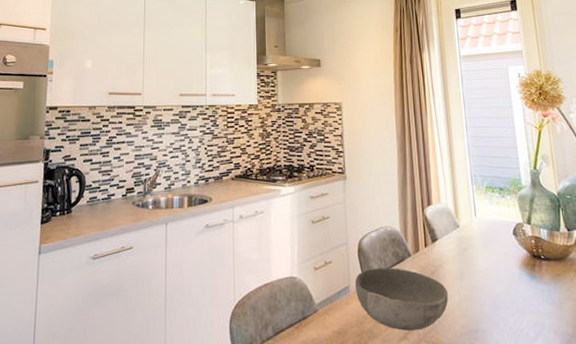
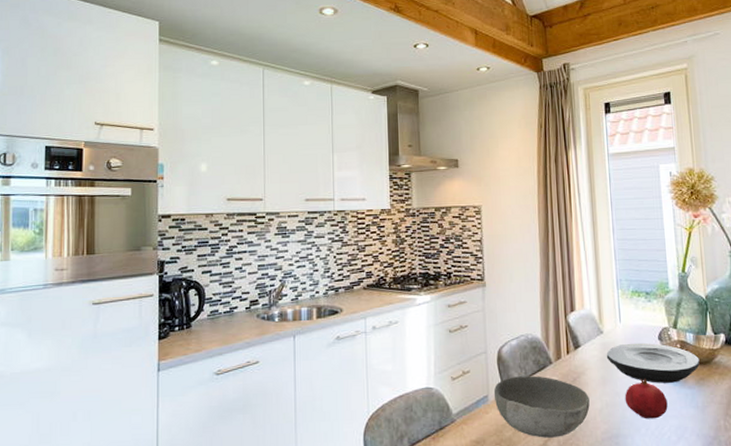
plate: none [463,237,555,279] -> present [606,342,700,383]
fruit: none [482,274,525,315] -> present [624,379,668,419]

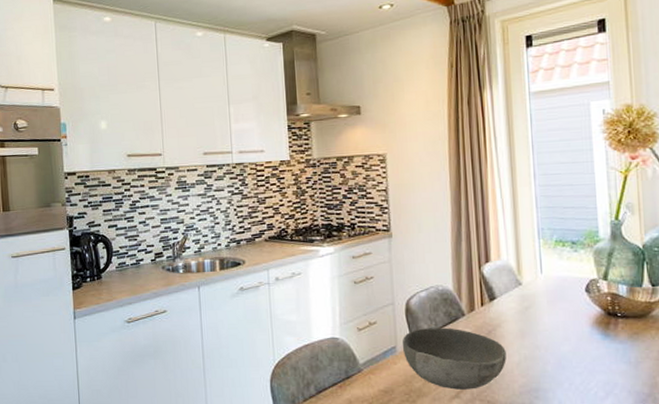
plate: present [606,342,700,383] -> none [525,295,634,337]
fruit: present [624,379,668,419] -> none [545,332,595,374]

